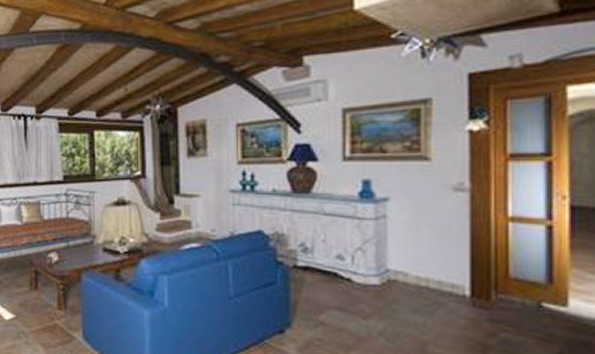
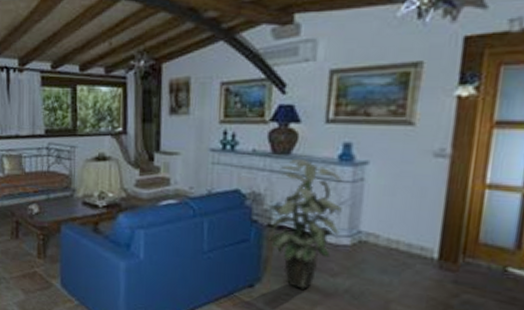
indoor plant: none [291,197,367,334] -> present [267,158,342,290]

